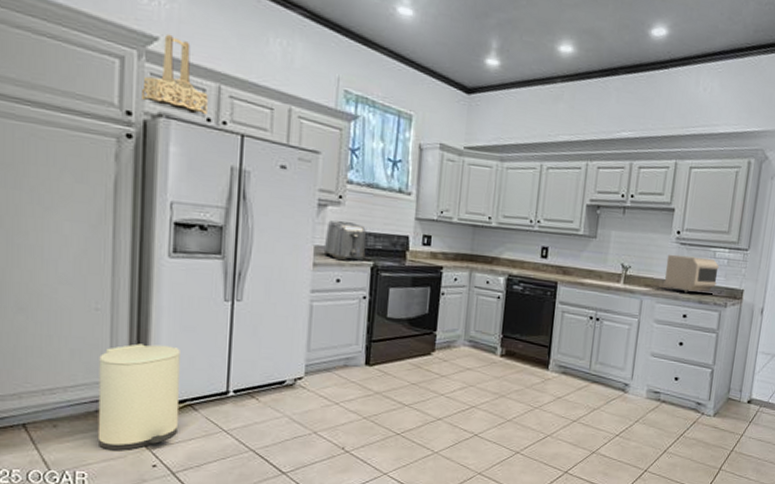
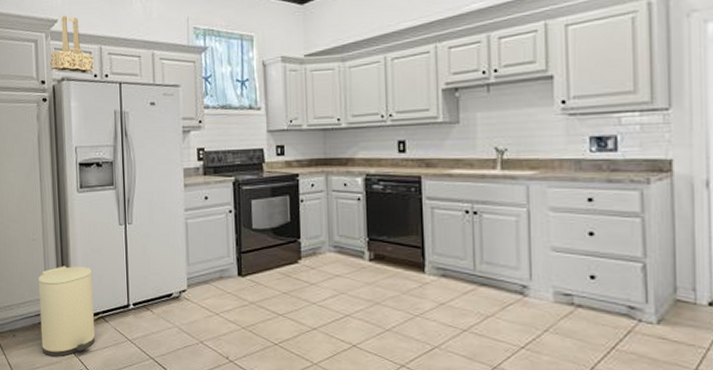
toaster: present [323,219,367,261] -> none [191,142,227,179]
microwave: present [664,254,722,294] -> none [553,126,639,173]

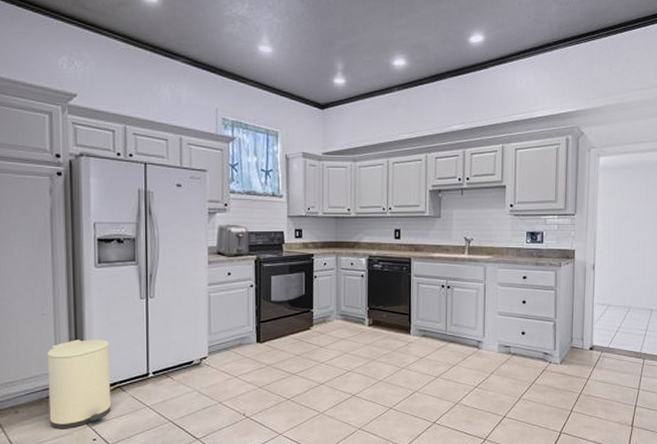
decorative basket: present [50,15,94,74] -> none [67,90,117,151]
toaster: none [191,142,227,179] -> present [215,224,250,257]

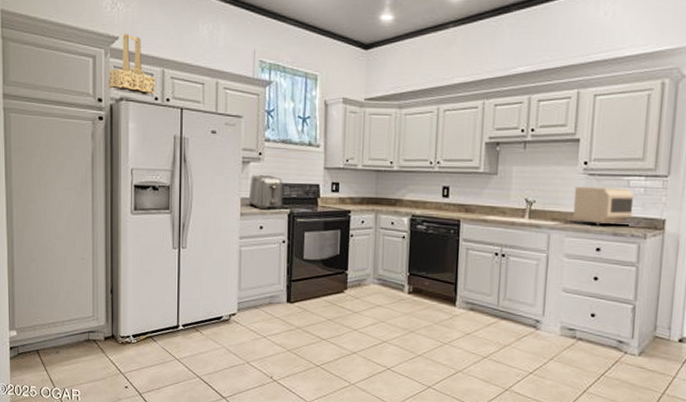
pedal bin: present [47,339,110,429] -> none [85,286,142,374]
decorative basket: none [67,90,117,151] -> present [109,33,155,95]
microwave: none [503,225,555,258] -> present [572,186,639,226]

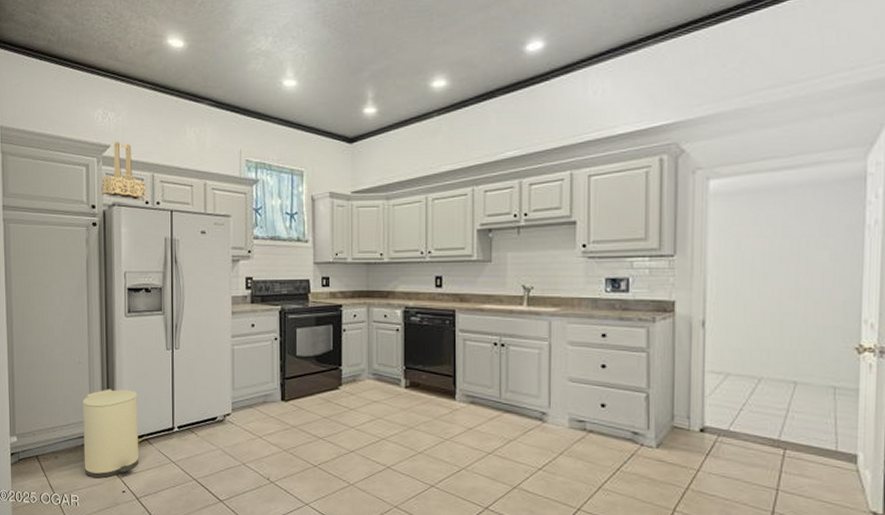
pedal bin: none [85,286,142,374] -> present [83,389,138,479]
toaster: present [248,174,283,210] -> none [239,272,274,307]
microwave: present [572,186,639,226] -> none [573,269,647,311]

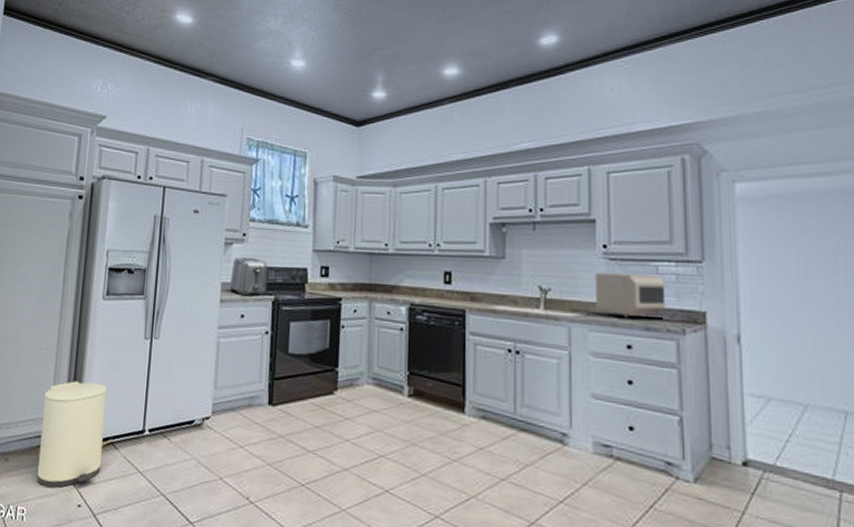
decorative basket: present [101,141,146,200] -> none [92,112,139,174]
toaster: none [239,272,274,307] -> present [229,256,268,296]
microwave: none [573,269,647,311] -> present [594,272,675,319]

